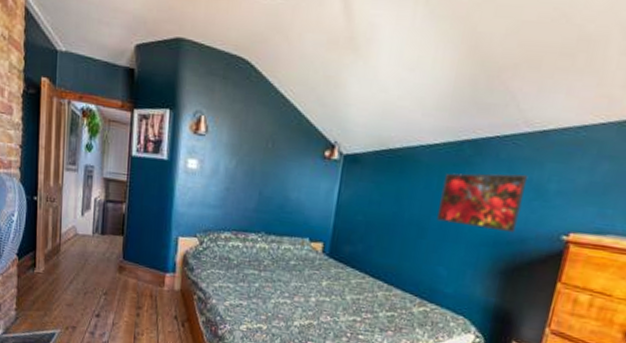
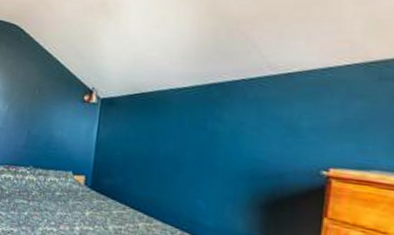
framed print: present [437,173,529,233] -> none [191,112,278,168]

